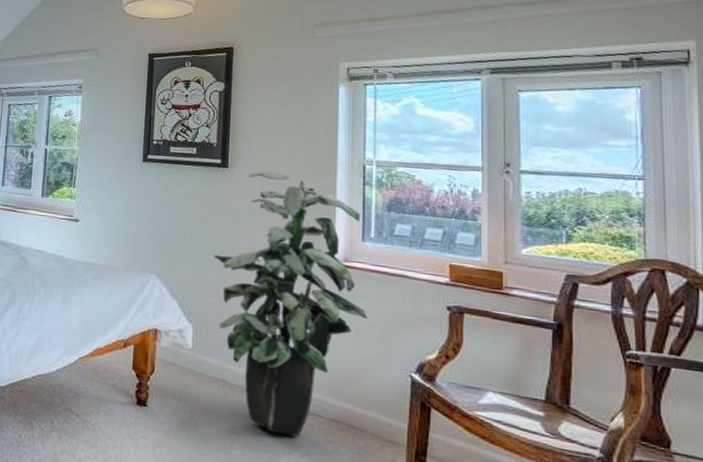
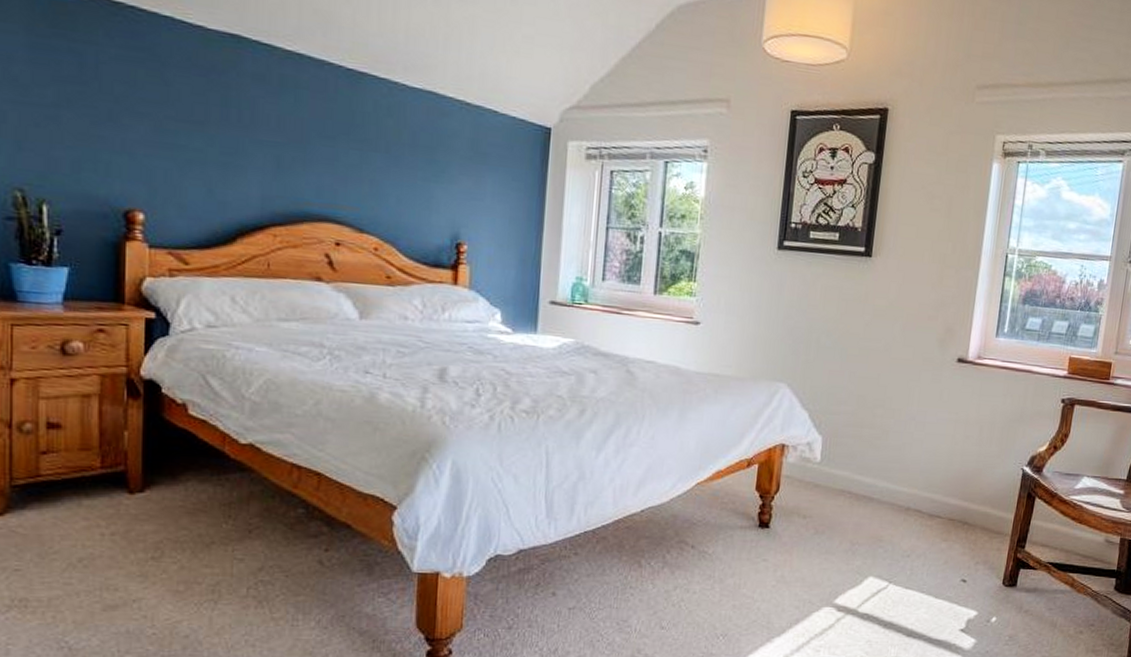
indoor plant: present [213,171,368,437] -> none [849,261,998,539]

